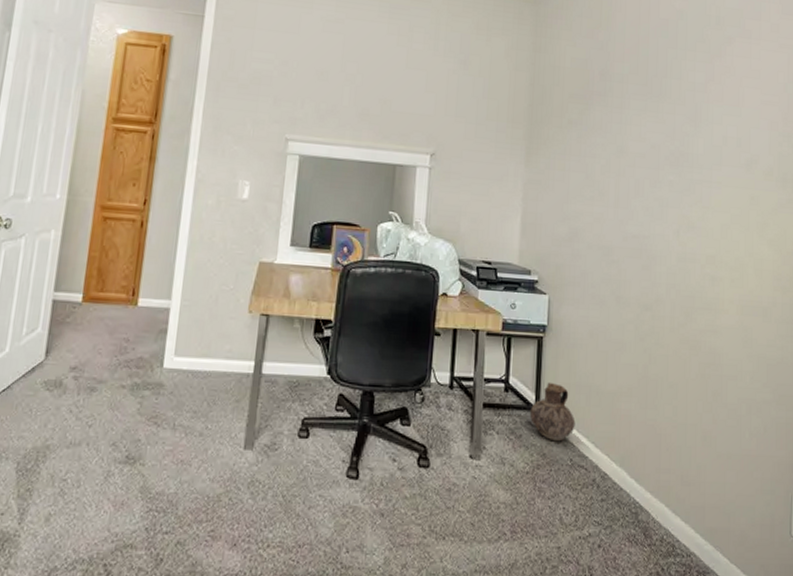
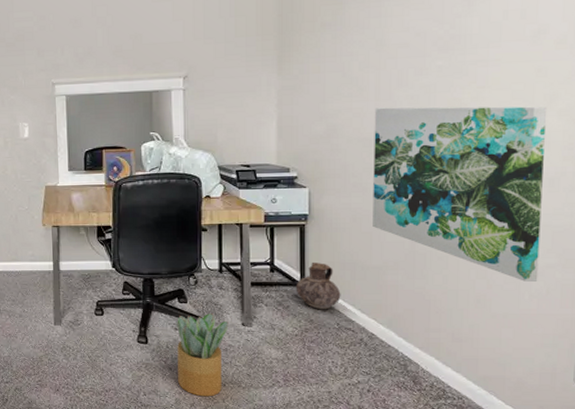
potted plant: none [390,441,455,555] -> present [176,313,229,397]
wall art: none [609,215,760,418] -> present [373,106,548,282]

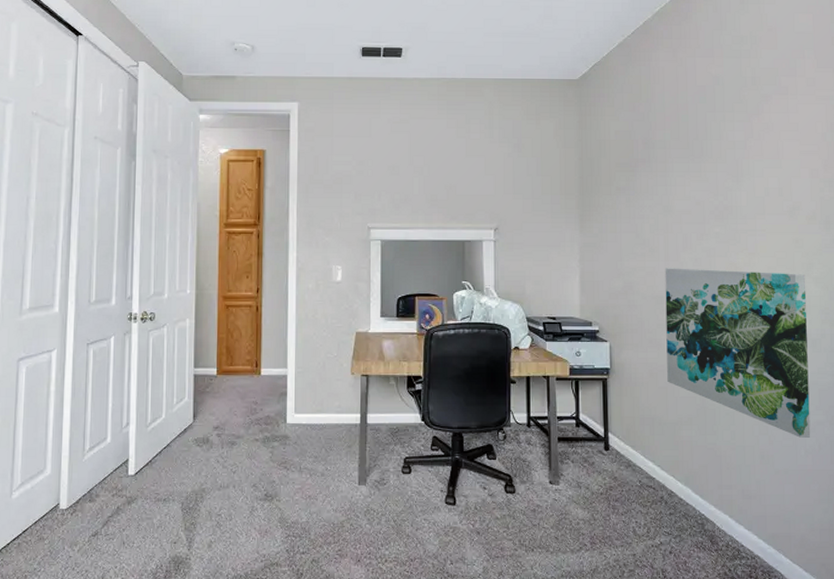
potted plant: present [176,313,229,397] -> none [484,471,537,564]
ceramic jug: present [295,261,341,310] -> none [600,416,642,467]

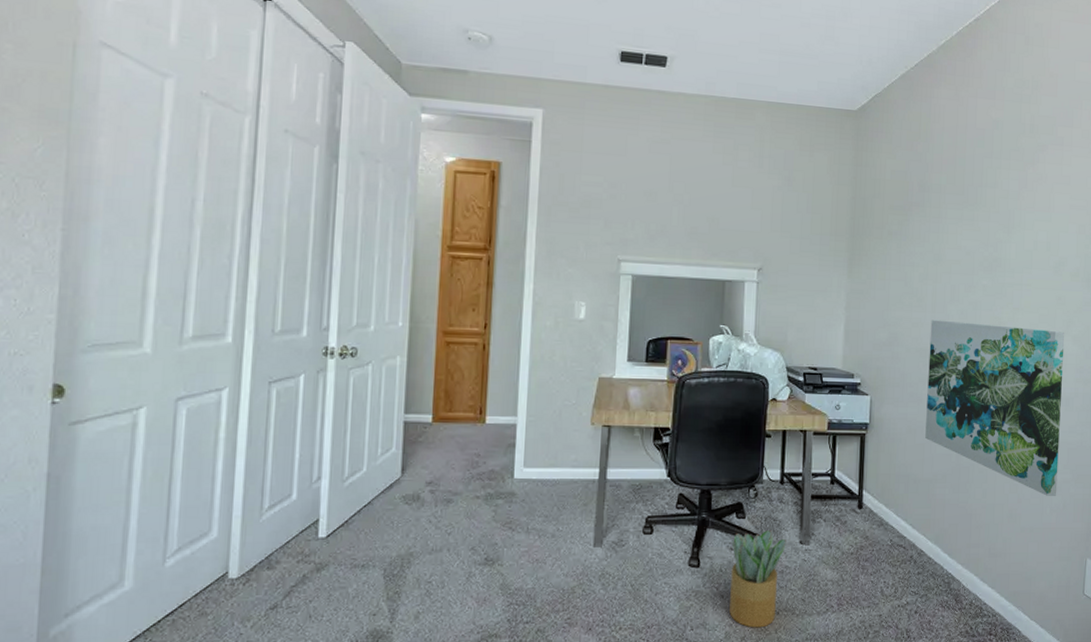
potted plant: none [484,471,537,564] -> present [729,530,786,628]

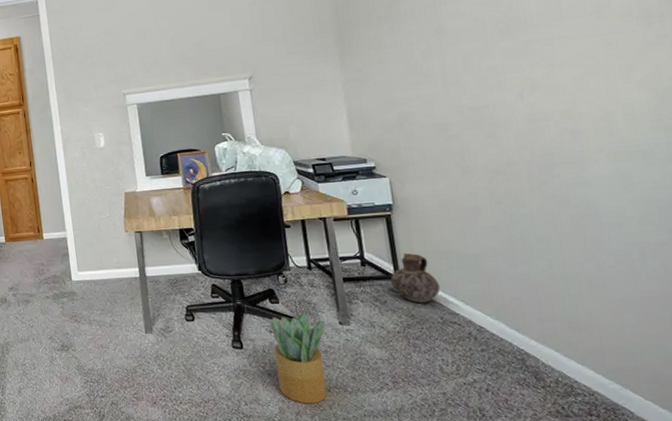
ceramic jug: none [853,473,895,526] -> present [390,252,441,304]
wall art: present [925,319,1065,496] -> none [444,79,653,261]

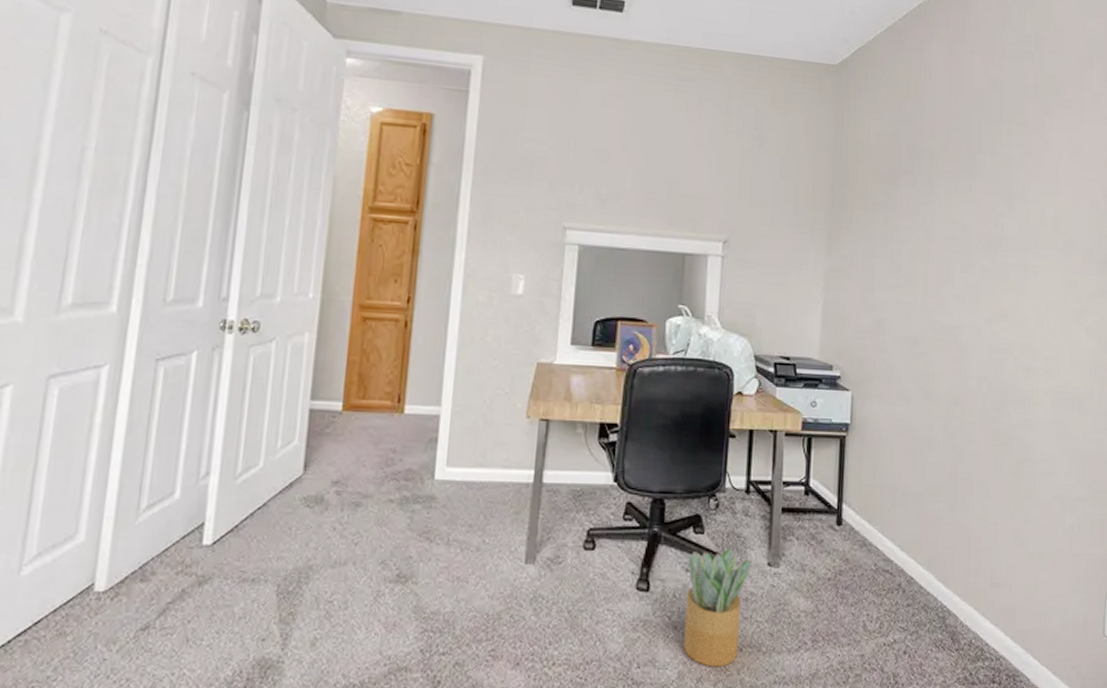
ceramic jug: present [390,252,441,304] -> none [831,483,880,546]

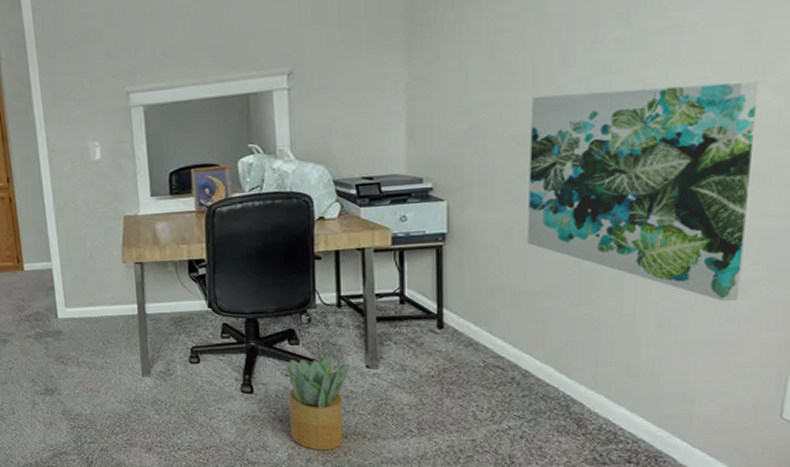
wall art: none [916,304,1077,516] -> present [528,81,760,301]

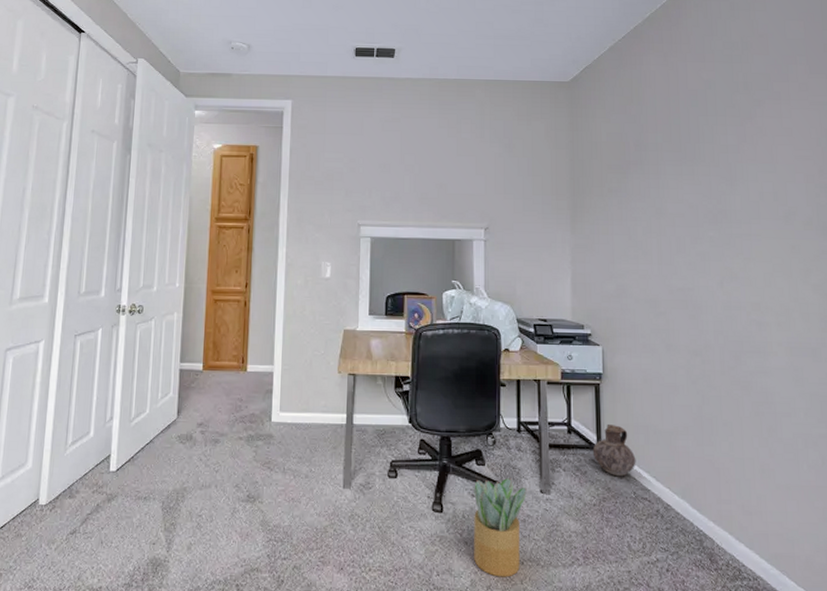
ceramic jug: none [431,289,488,346] -> present [592,423,636,477]
wall art: present [528,81,760,301] -> none [658,271,813,451]

